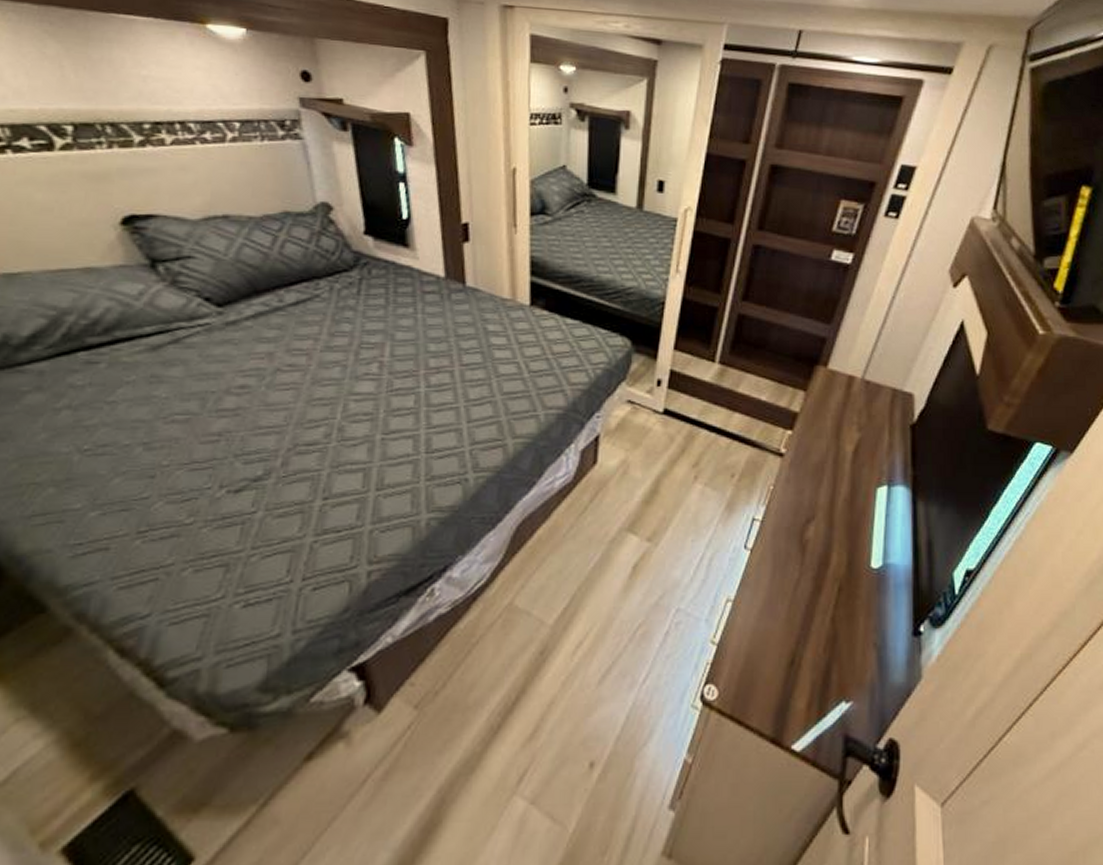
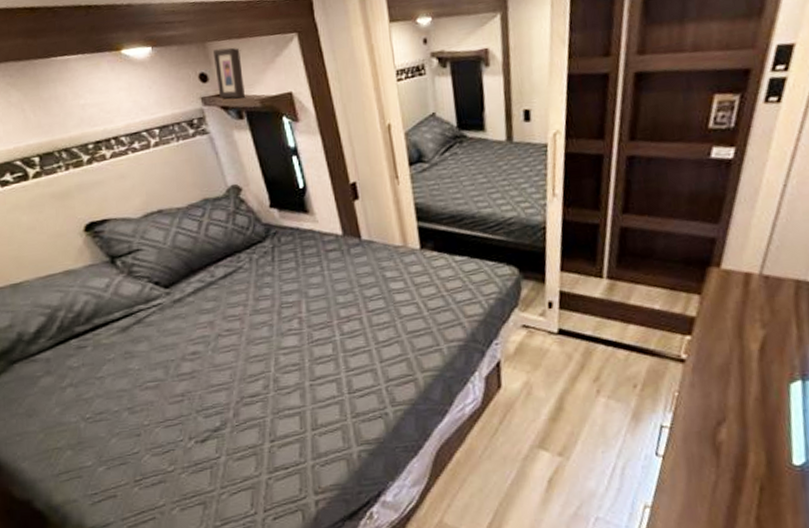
picture frame: none [321,48,355,108] -> present [212,47,245,99]

